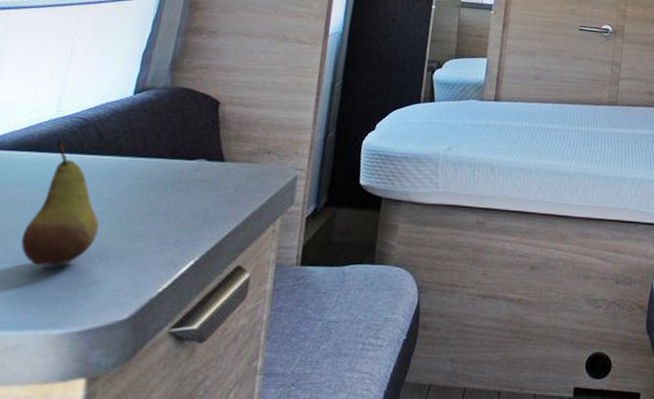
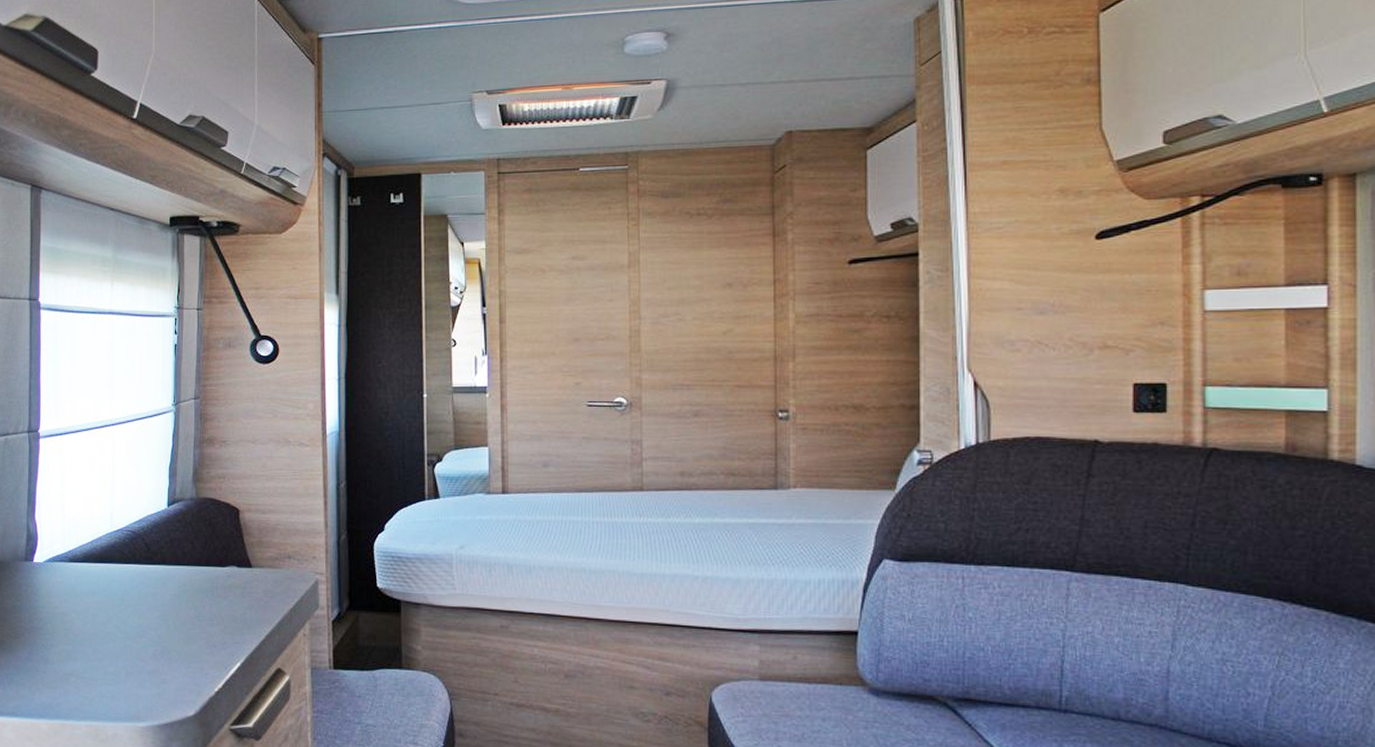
fruit: present [21,140,99,266] -> none [103,552,159,666]

